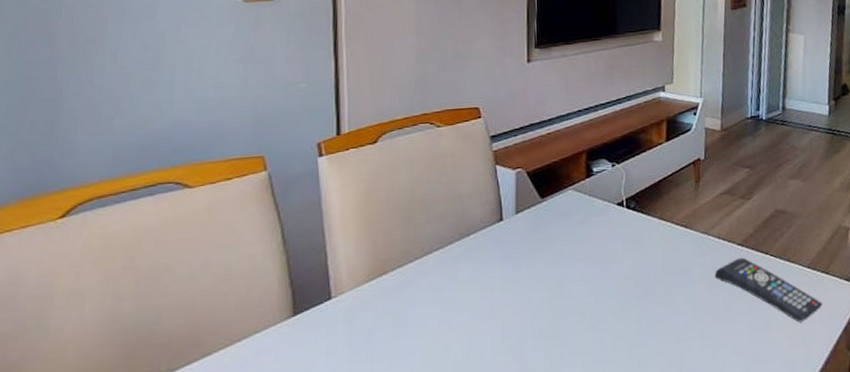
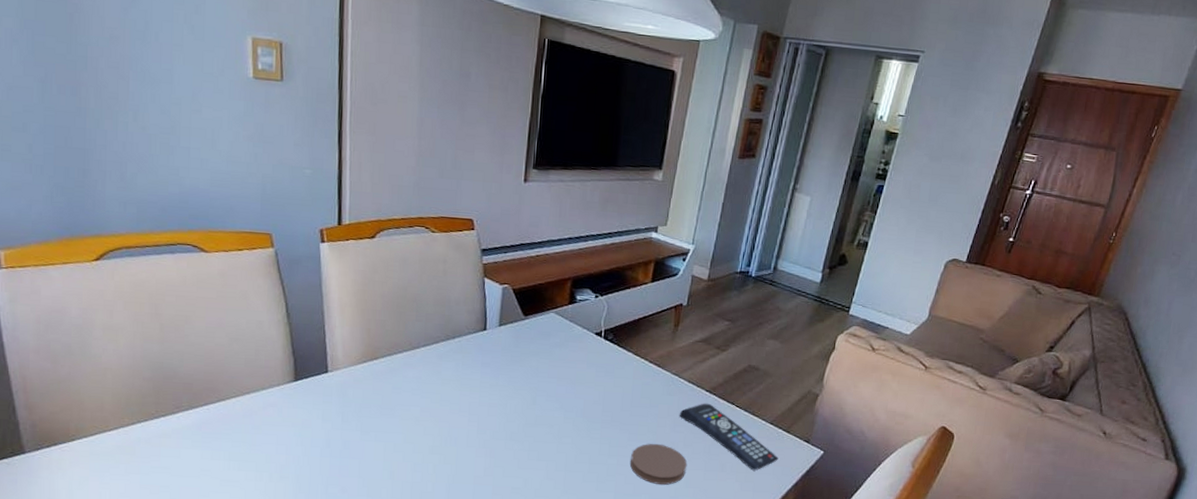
coaster: none [671,311,732,359] -> present [629,443,687,485]

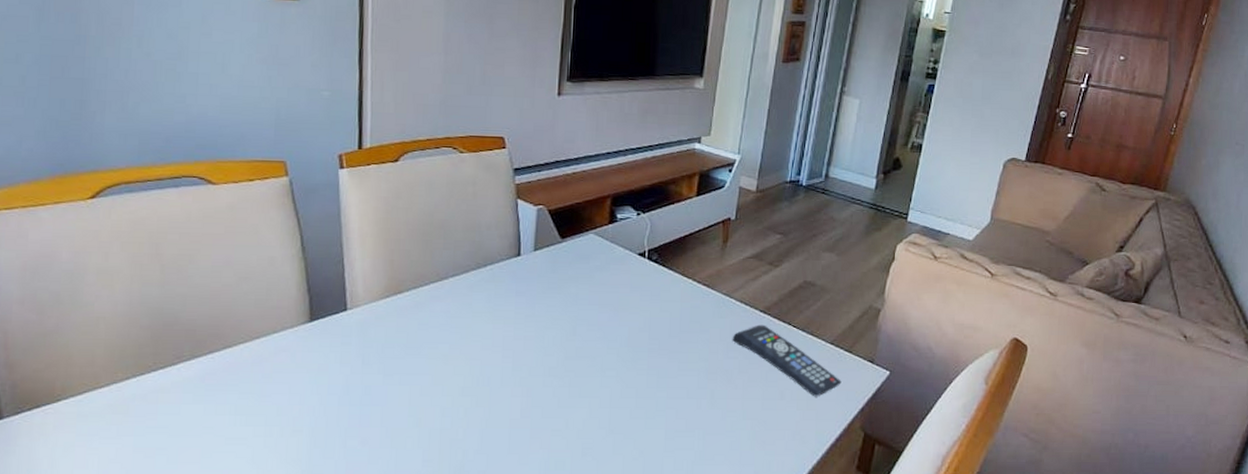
coaster: present [629,443,687,485] -> none [680,372,743,418]

